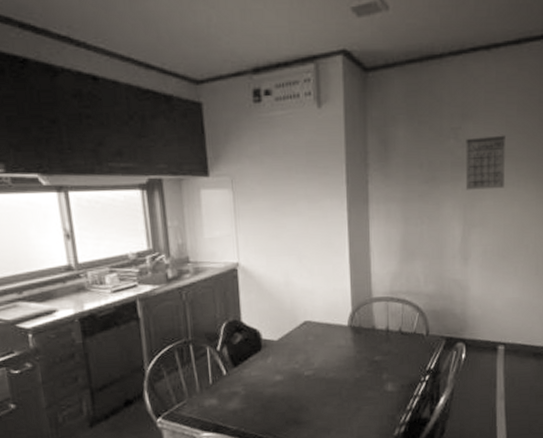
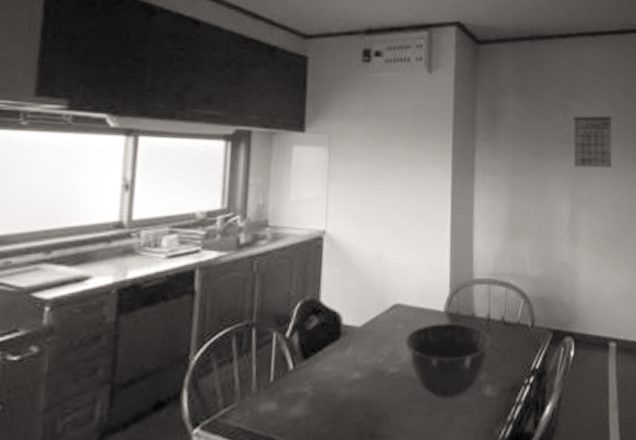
mixing bowl: none [317,334,390,394] -> present [406,323,491,399]

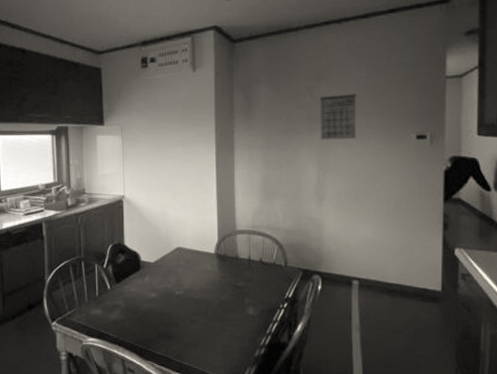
mixing bowl: present [406,323,491,399] -> none [187,262,252,315]

